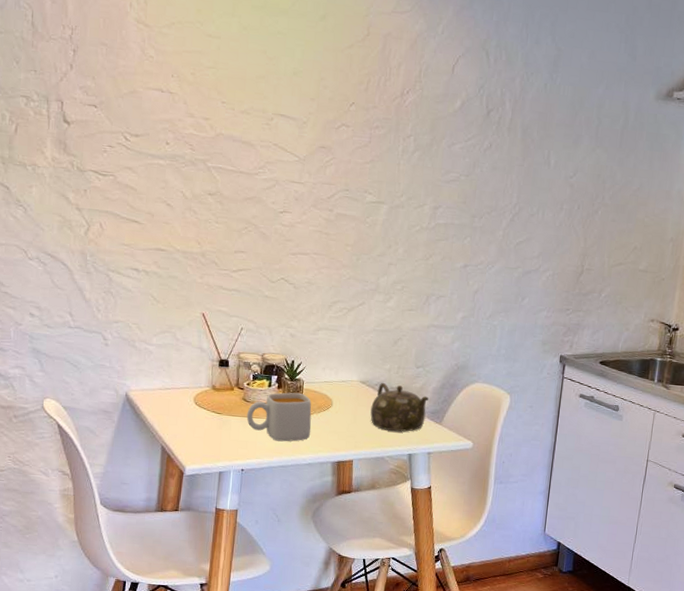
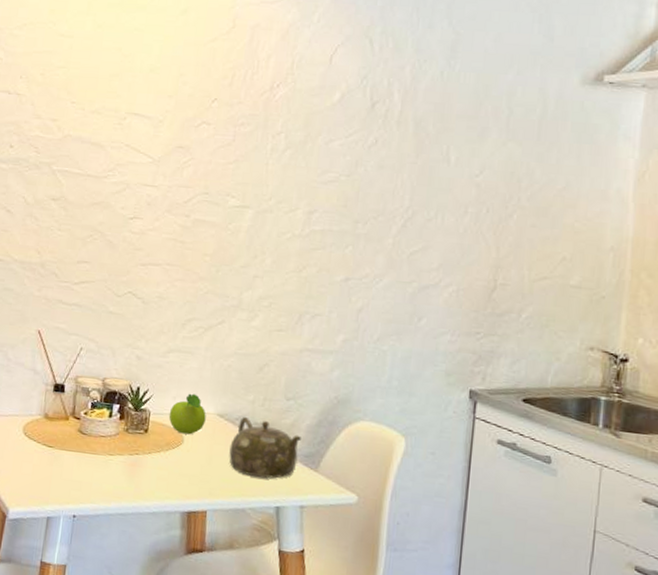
mug: present [246,392,312,442] -> none [82,425,159,485]
fruit: none [319,364,351,399] -> present [168,393,206,435]

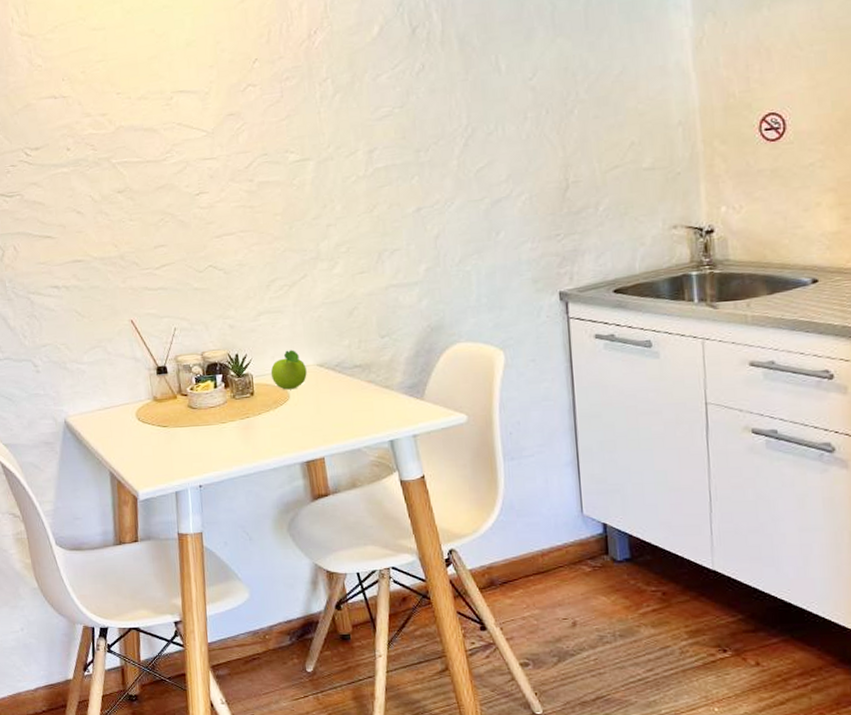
teapot: present [229,417,302,479] -> none [335,362,403,417]

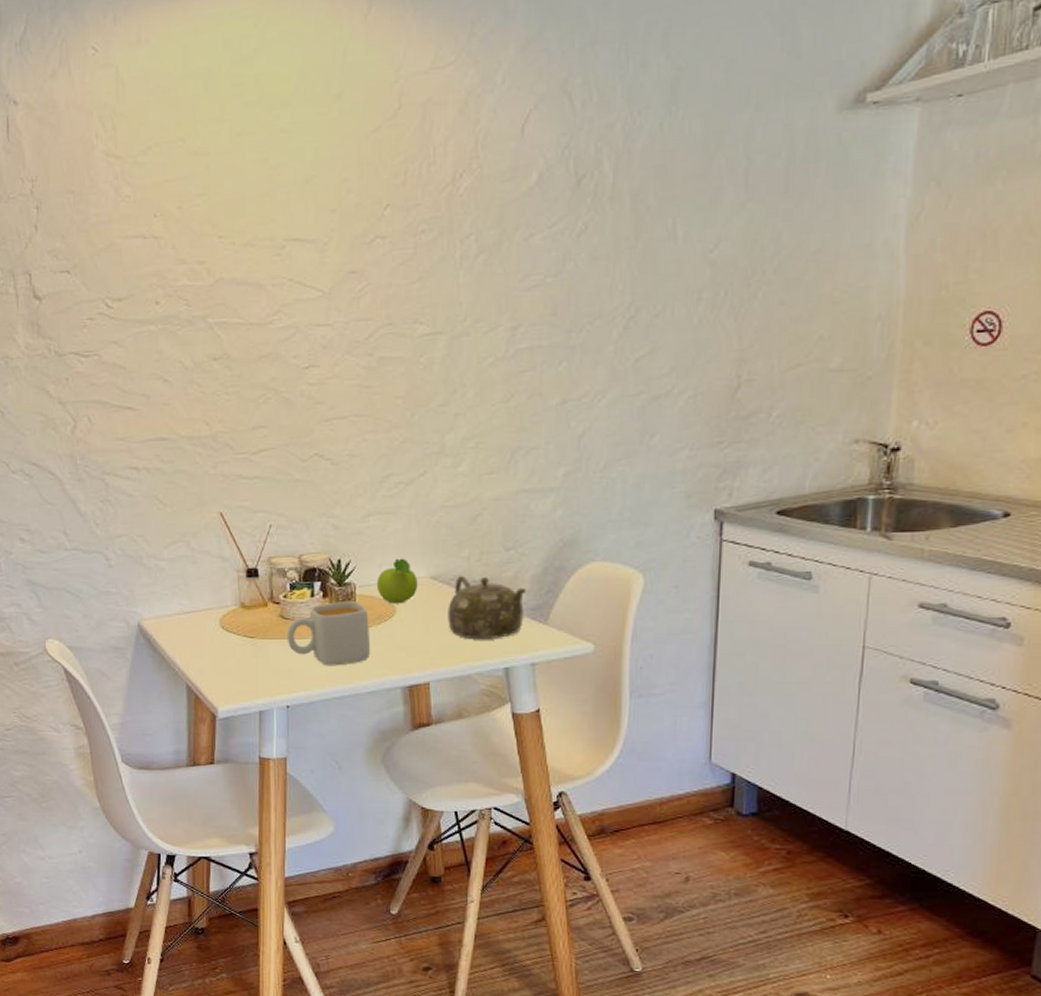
mug: none [195,390,271,448] -> present [286,601,371,666]
teapot: none [335,362,403,417] -> present [448,576,527,640]

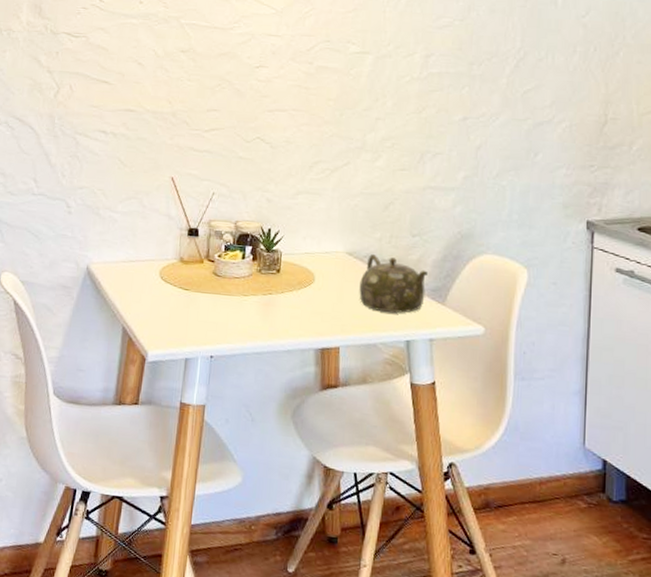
mug: present [286,601,371,666] -> none [217,265,291,324]
fruit: present [376,558,418,604] -> none [299,233,336,273]

